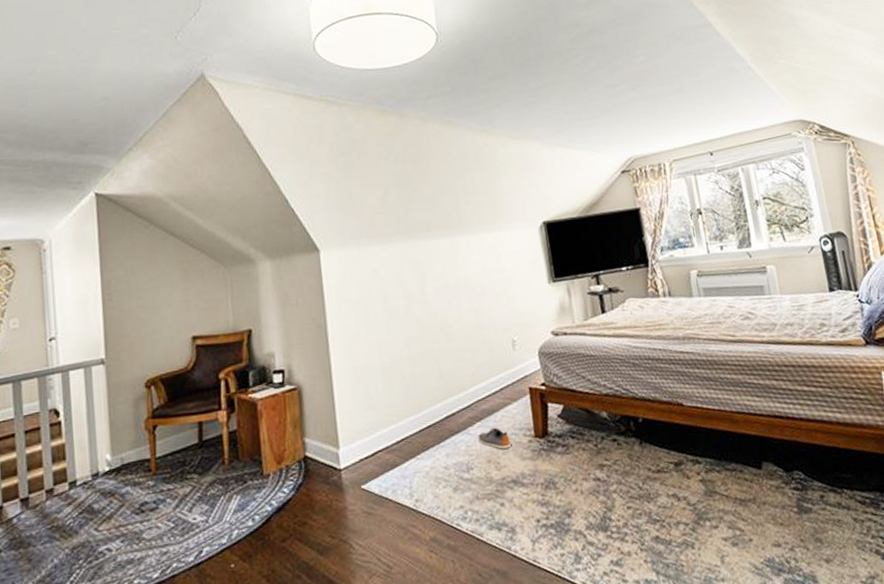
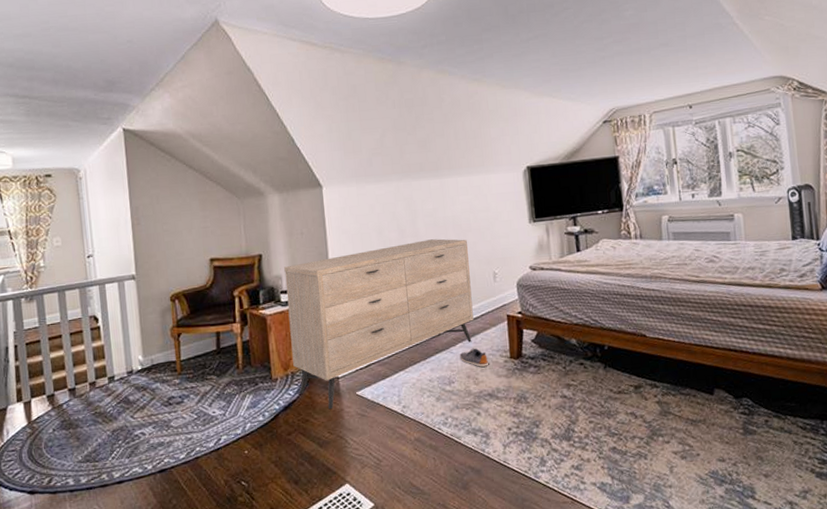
dresser: none [277,304,492,508] -> present [284,239,474,410]

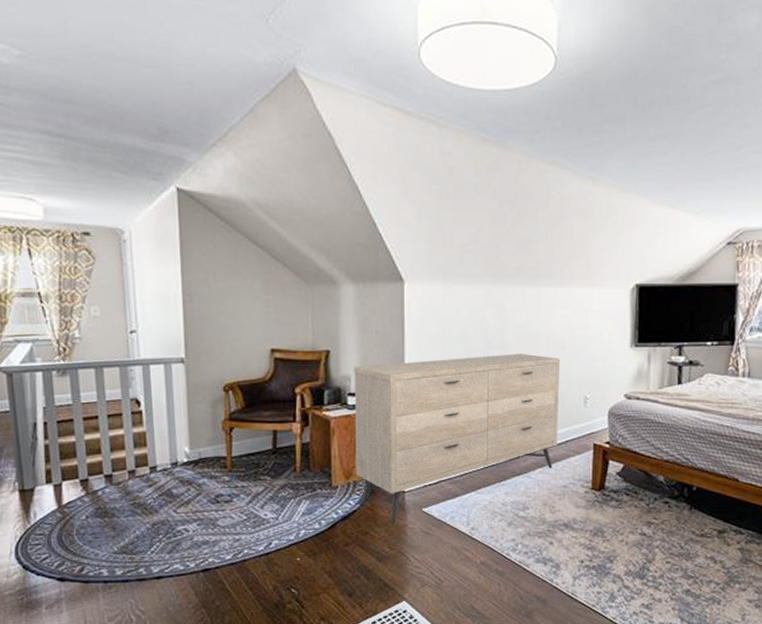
shoe: present [459,348,489,367] -> none [538,475,568,495]

